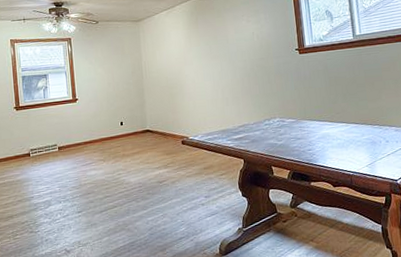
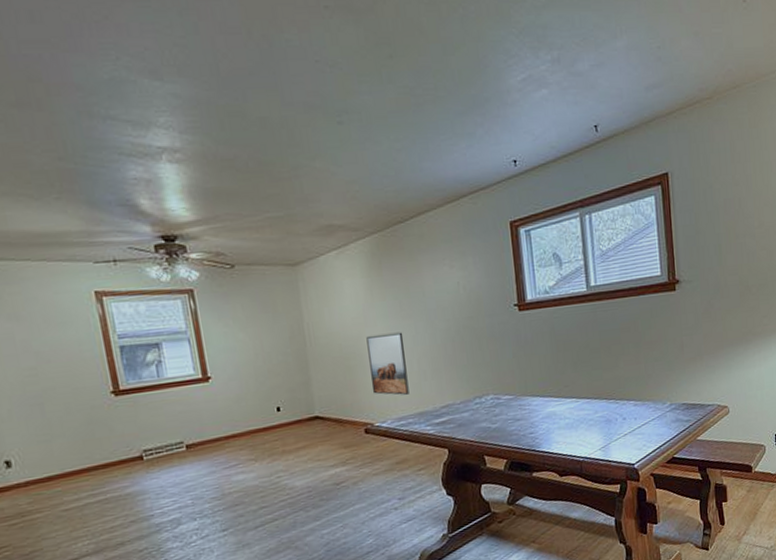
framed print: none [185,69,215,116] -> present [366,332,409,395]

